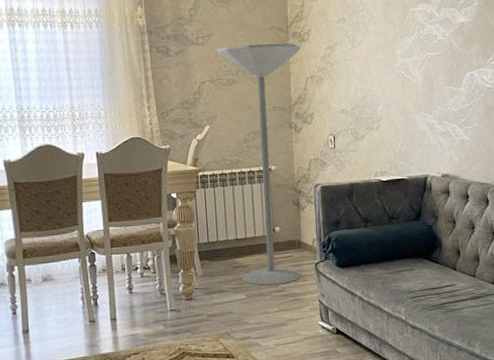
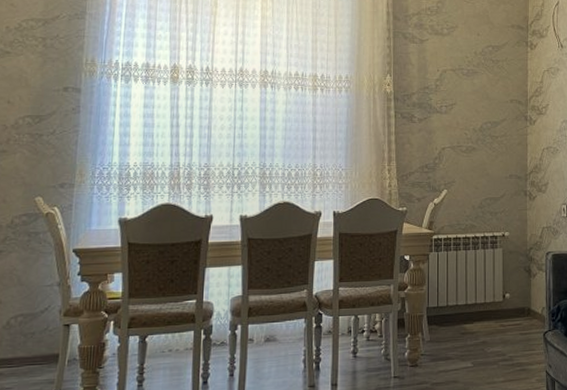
floor lamp: present [218,43,302,285] -> none [460,115,539,353]

